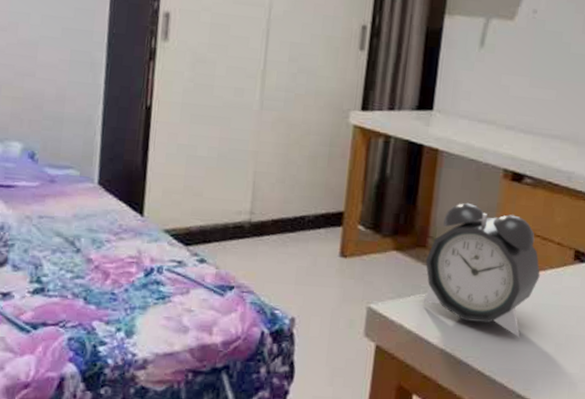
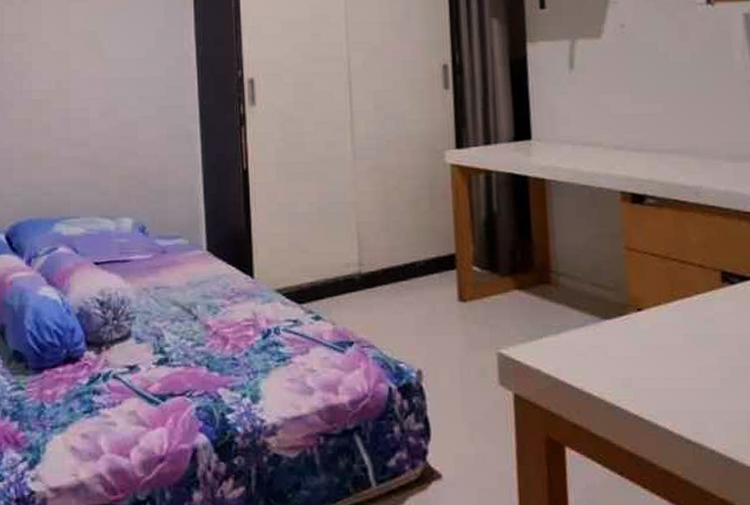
alarm clock: present [422,202,540,338] -> none [552,231,686,375]

